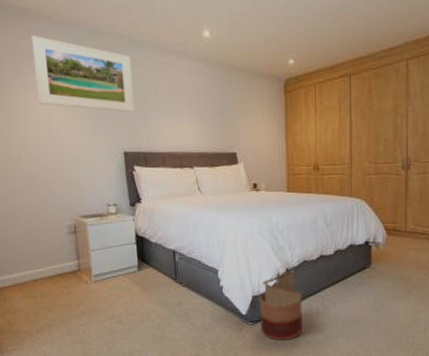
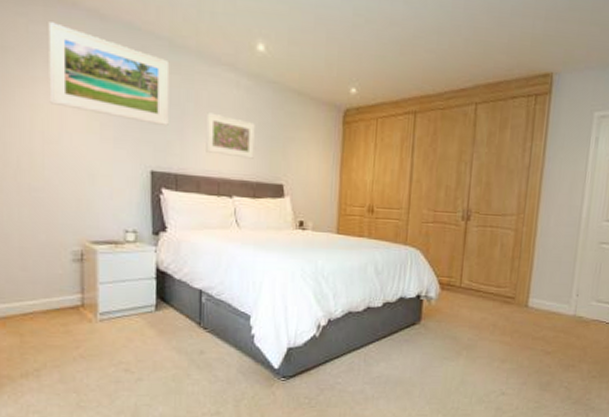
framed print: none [166,96,209,133] -> present [206,112,255,159]
basket: present [259,269,303,341] -> none [293,320,344,400]

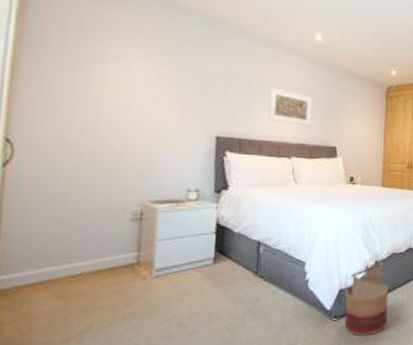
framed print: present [48,22,170,125] -> none [120,9,239,98]
basket: none [293,320,344,400] -> present [344,262,389,336]

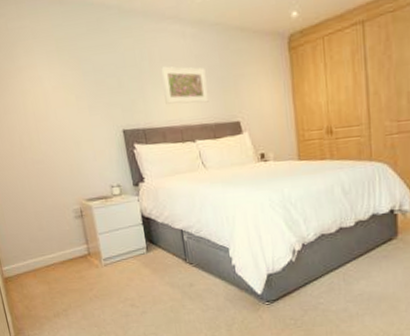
basket: present [344,262,389,336] -> none [274,244,324,320]

